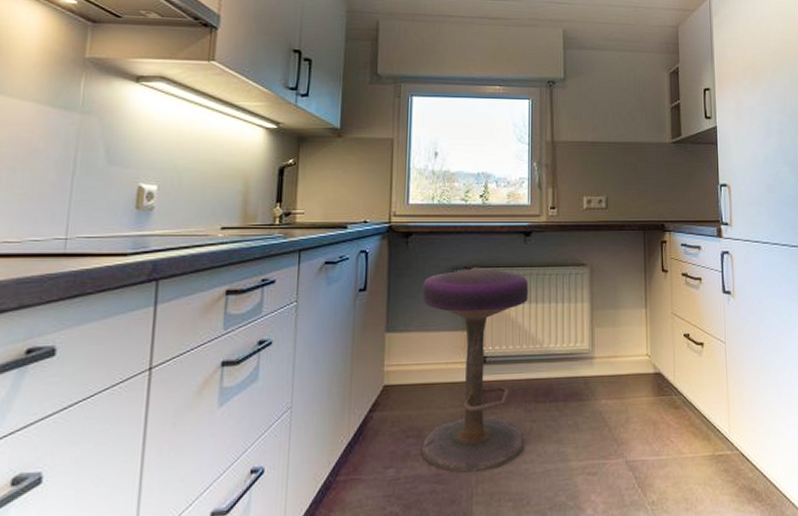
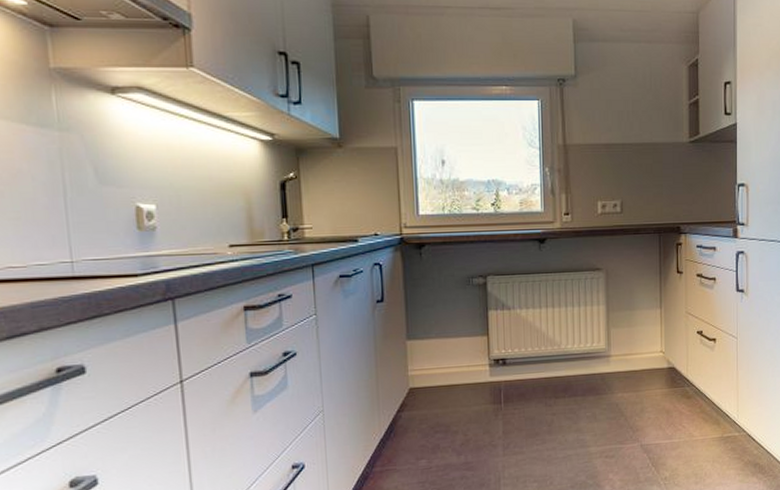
stool: present [421,268,528,473] -> none [439,276,545,461]

